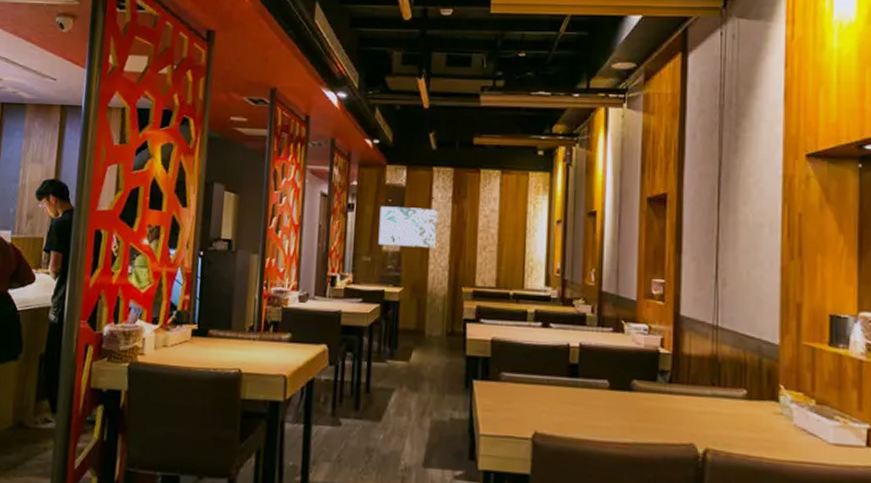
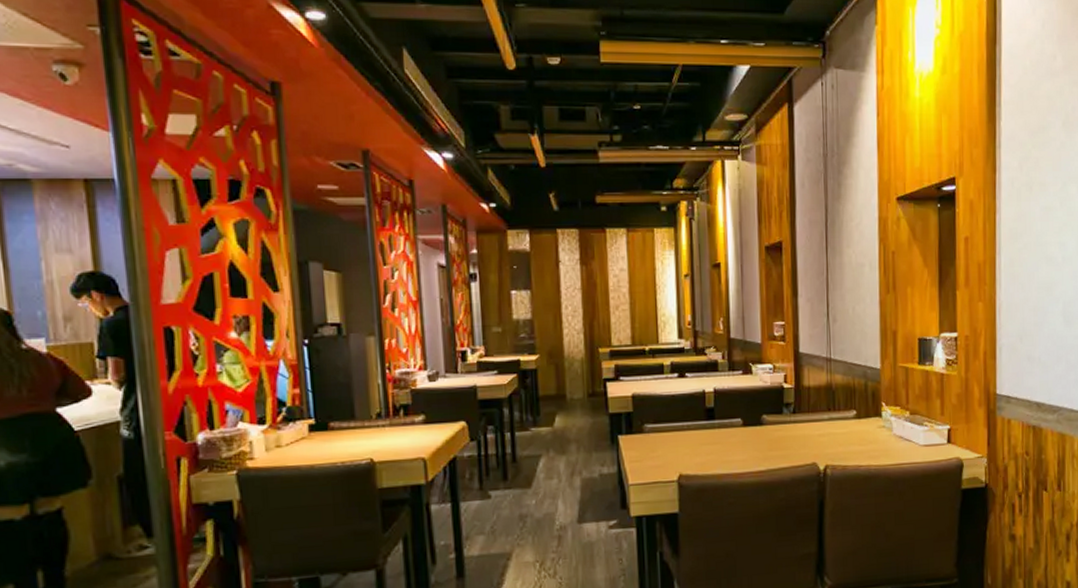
wall art: present [378,206,439,248] -> none [505,272,569,315]

